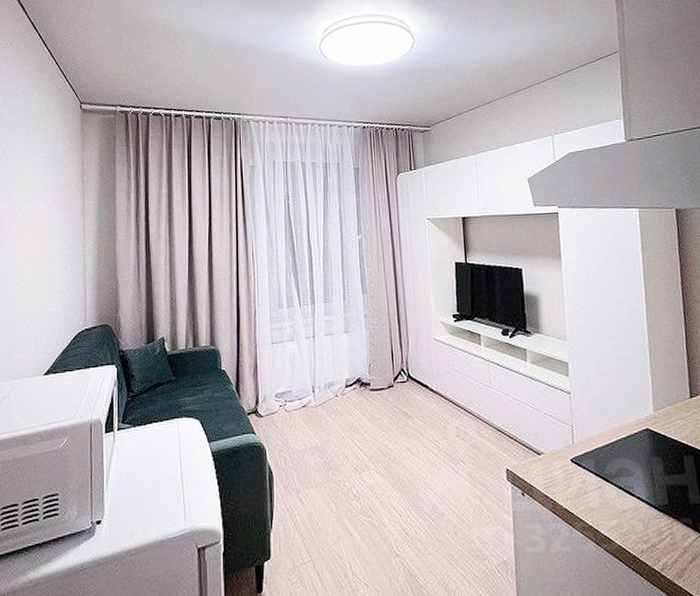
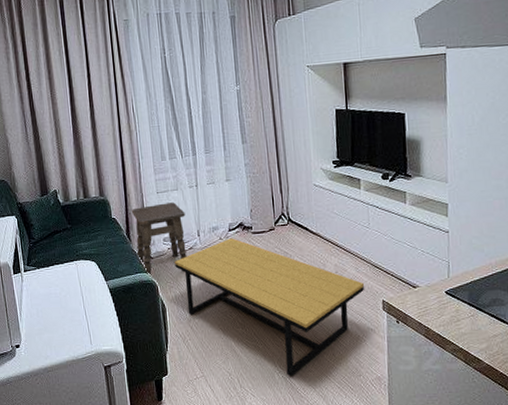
side table: none [243,354,300,438] -> present [131,202,187,277]
coffee table: none [286,395,487,561] -> present [174,238,364,377]

